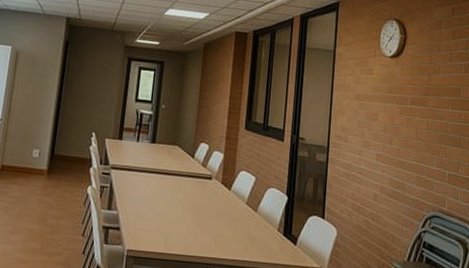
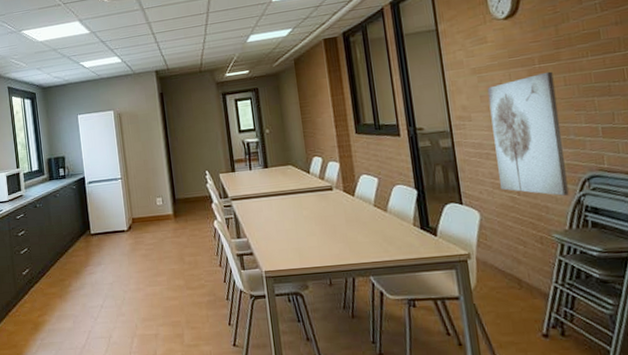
wall art: none [358,113,419,229] -> present [487,71,569,196]

